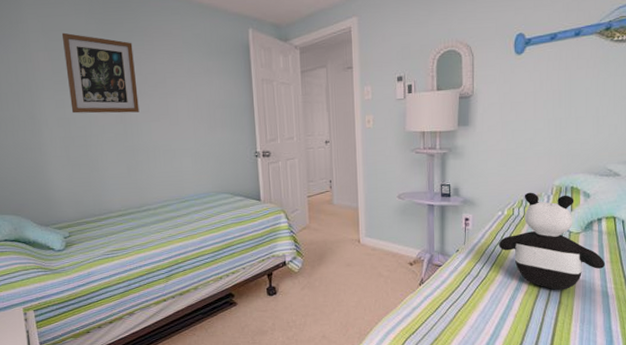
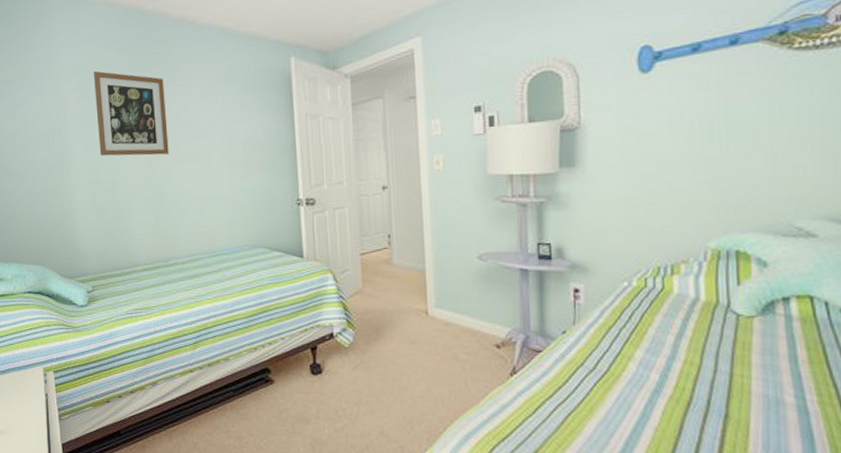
stuffed animal: present [498,192,606,291] -> none [624,257,801,399]

